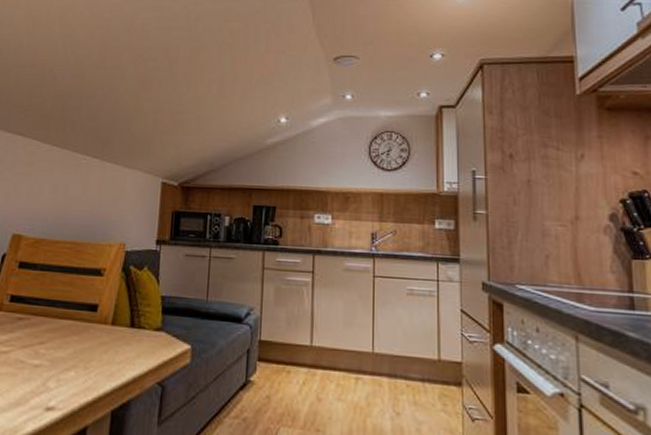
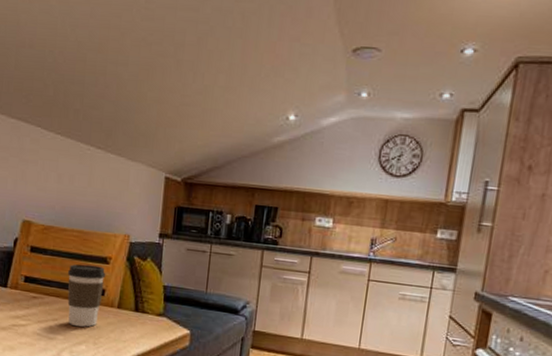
coffee cup: none [56,278,100,350] -> present [67,264,106,327]

